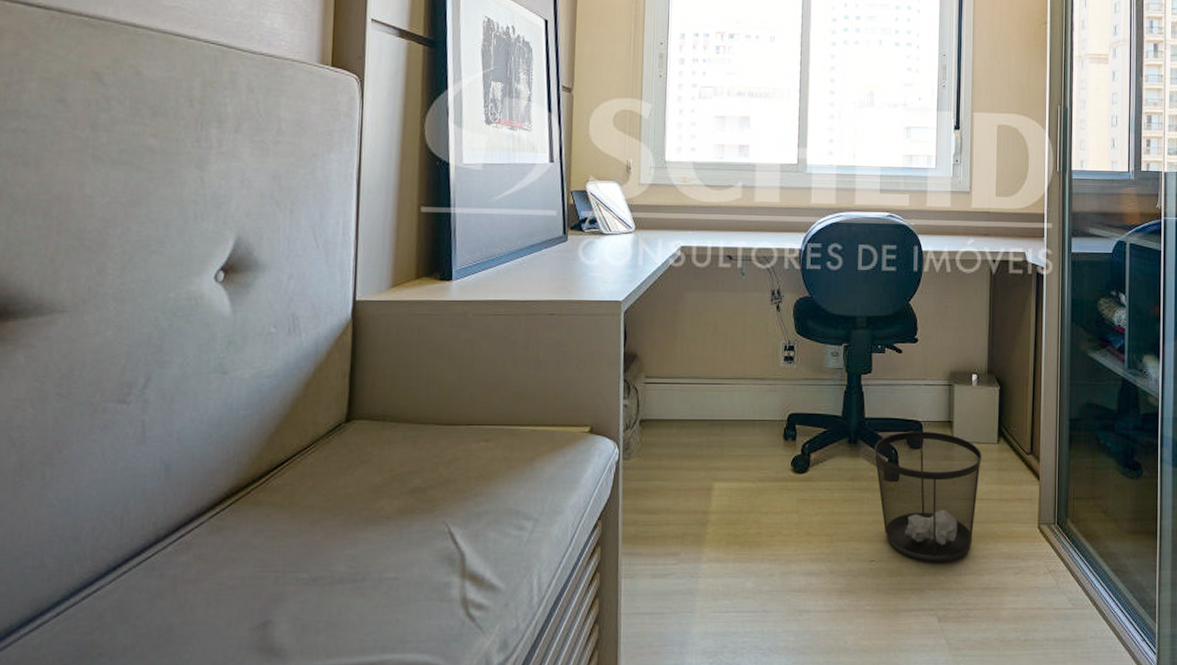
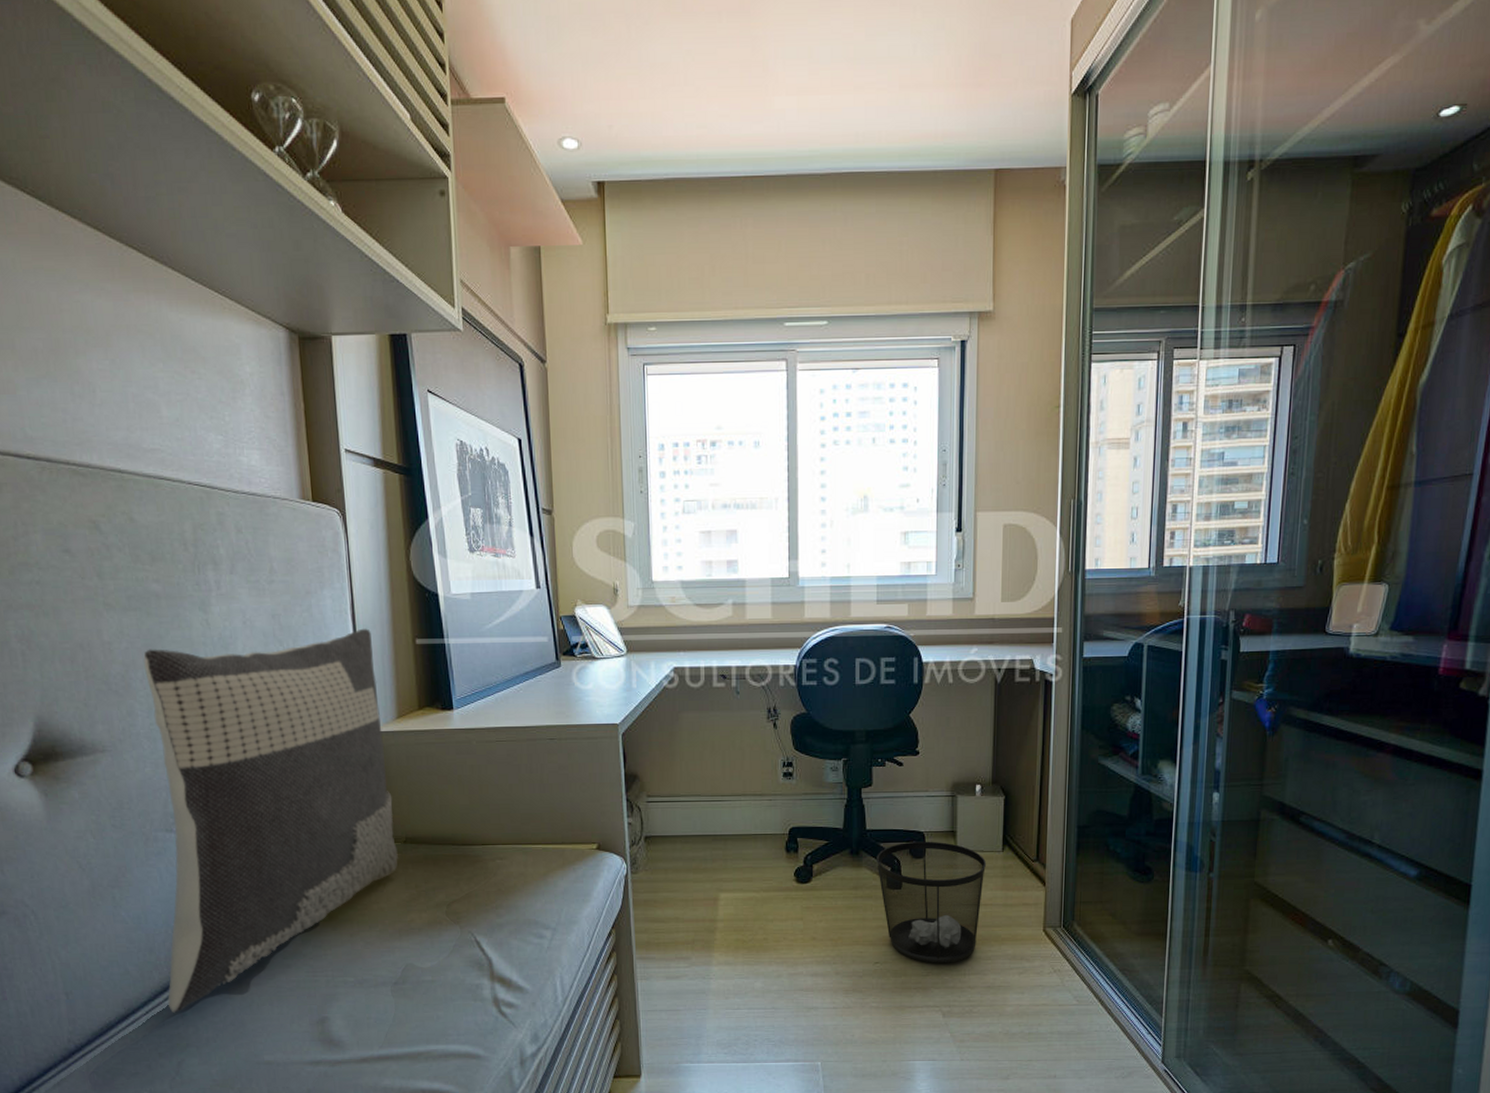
pillow: none [85,194,376,615] -> present [143,628,398,1013]

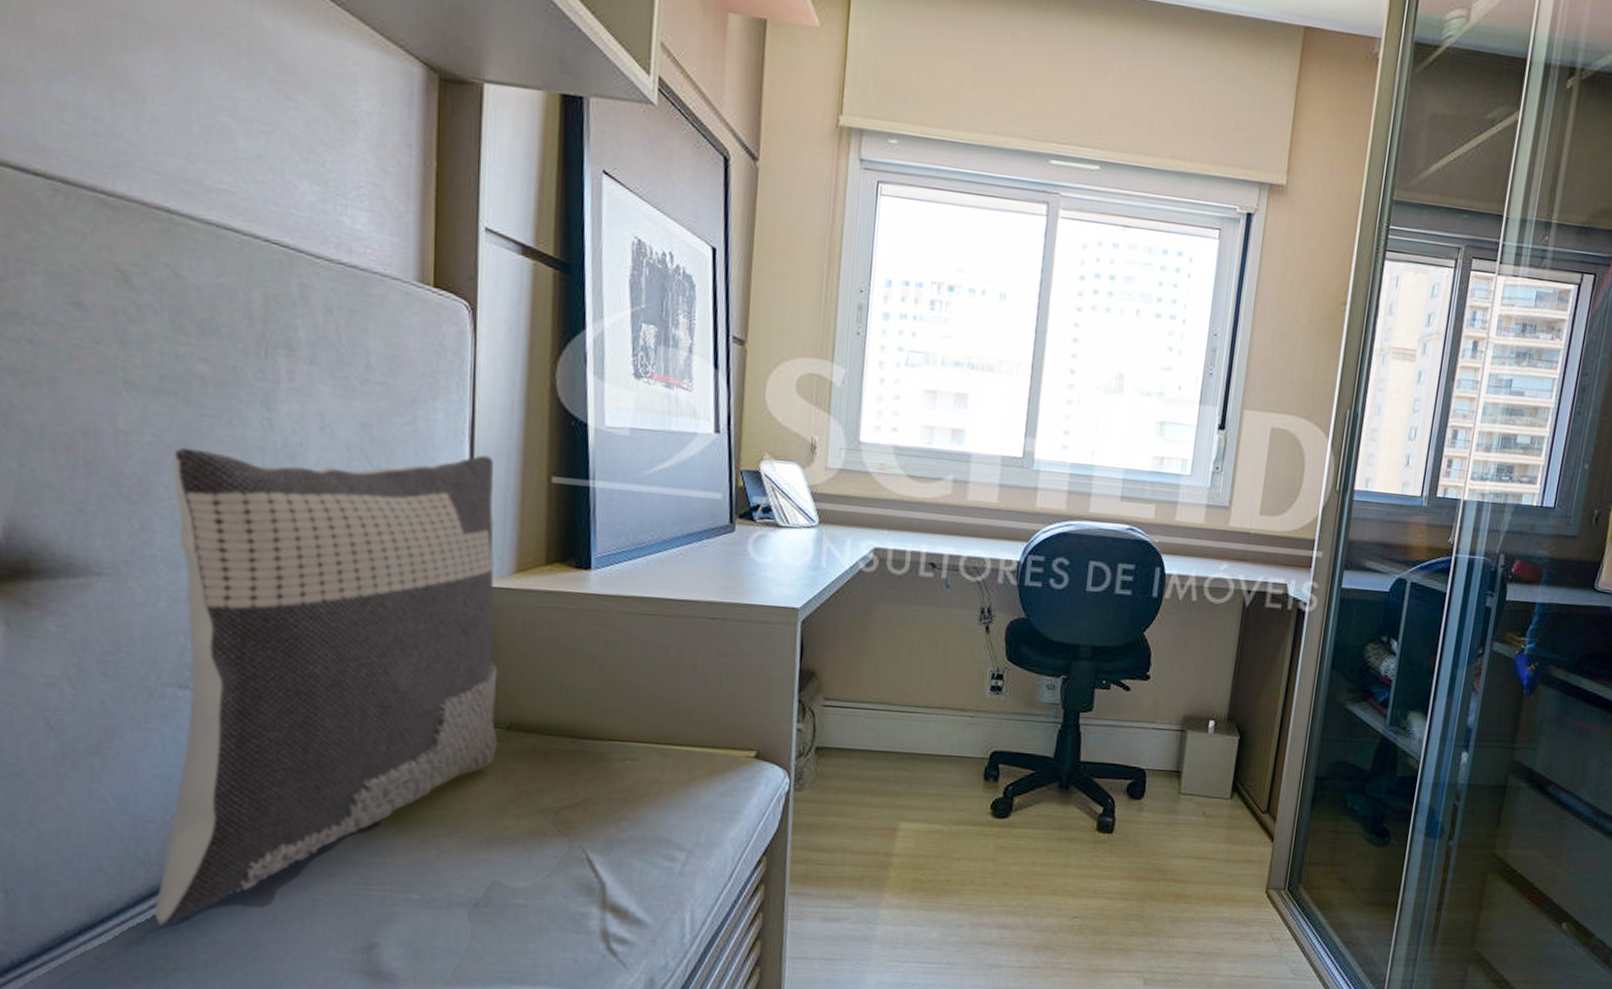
waste bin: present [876,841,987,965] -> none [1088,779,1212,924]

